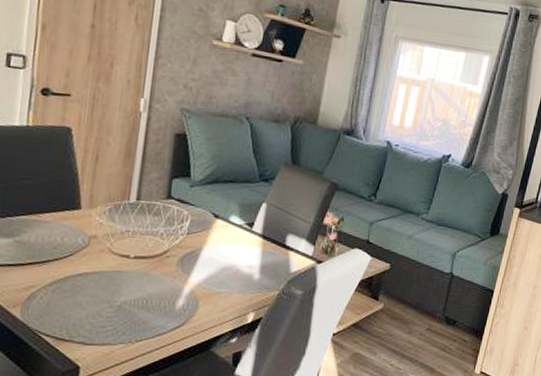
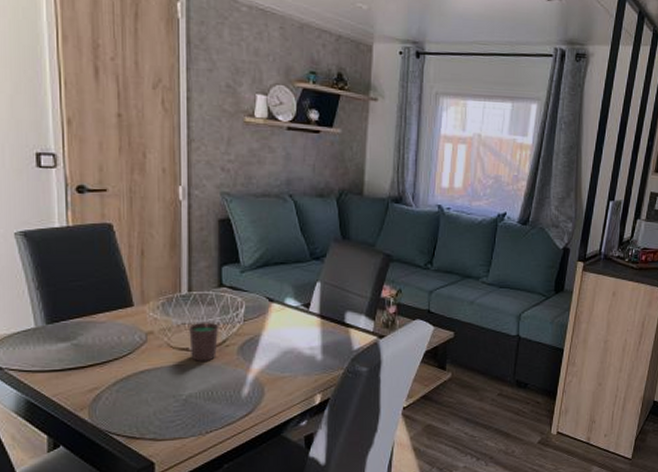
cup: none [130,231,163,270] -> present [189,322,219,361]

